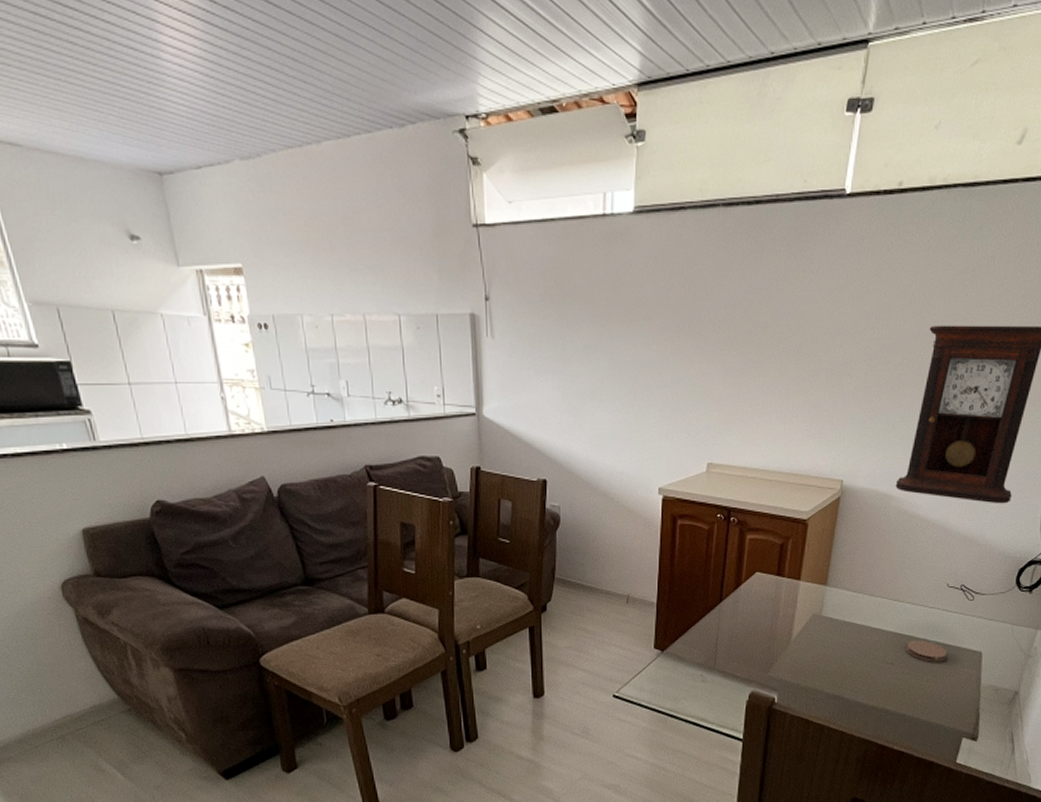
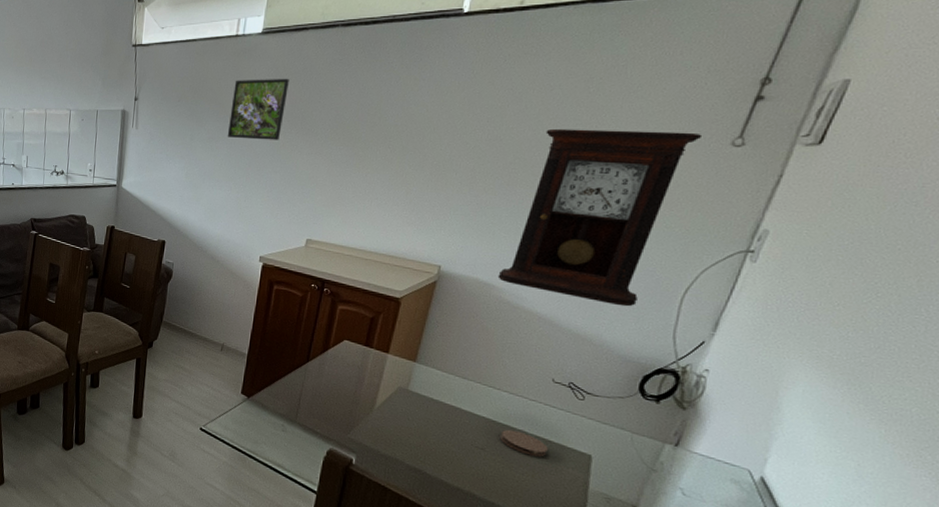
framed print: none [606,270,671,347] -> present [227,78,289,140]

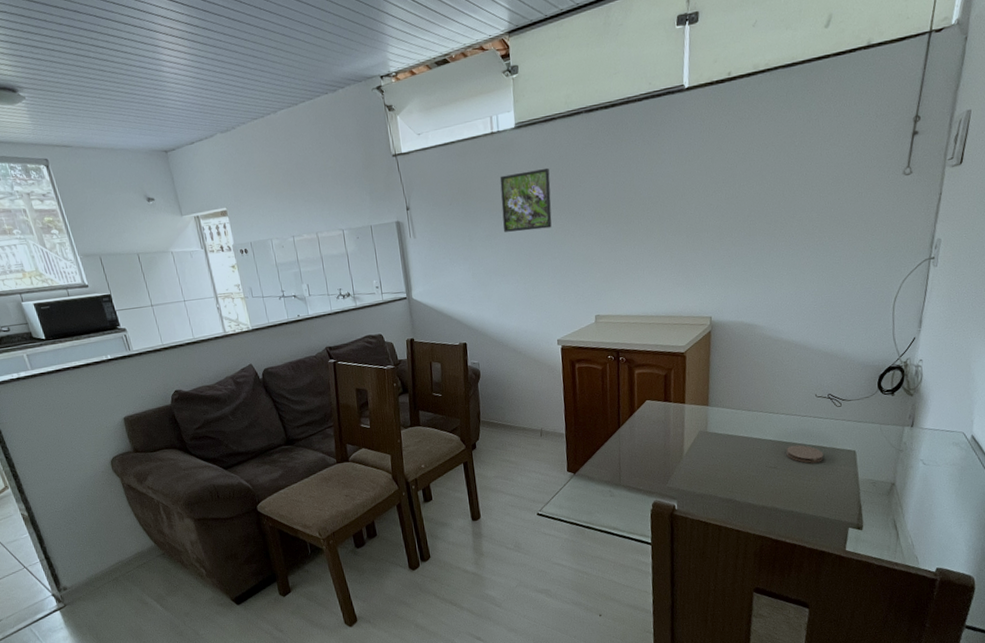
pendulum clock: present [497,128,703,307] -> none [757,168,883,322]

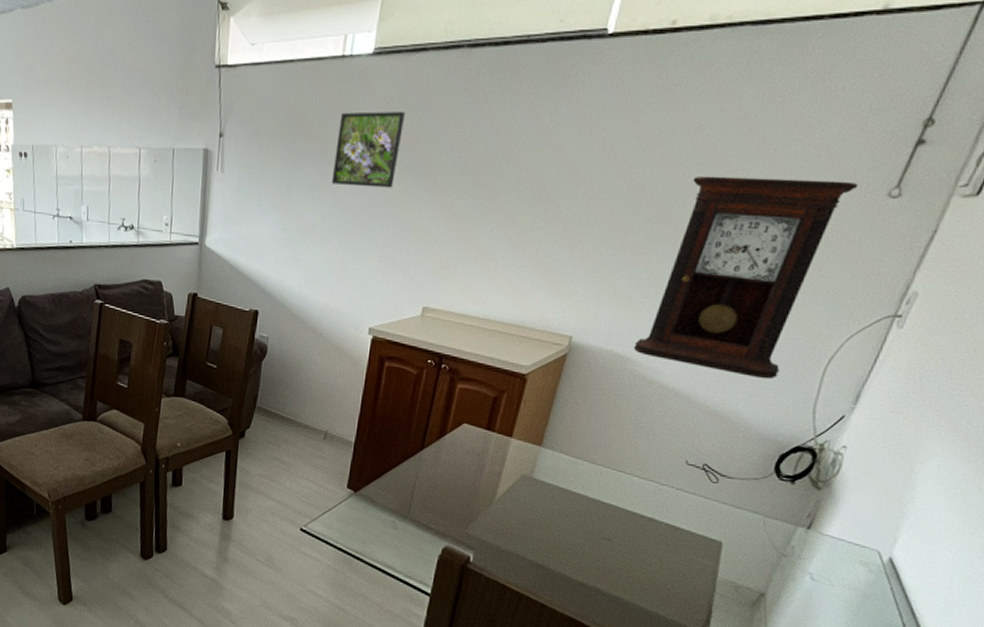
pendulum clock: none [757,168,883,322] -> present [633,175,859,380]
coaster: present [786,445,824,463] -> none [628,517,678,546]

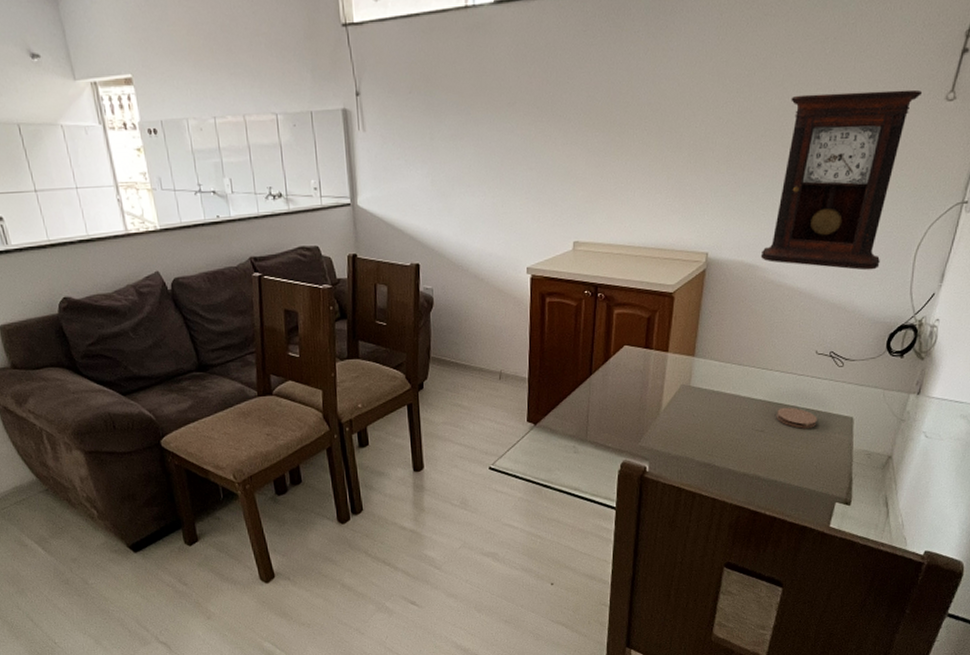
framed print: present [331,111,405,188] -> none [471,56,533,133]
coaster: none [628,517,678,546] -> present [776,407,817,429]

